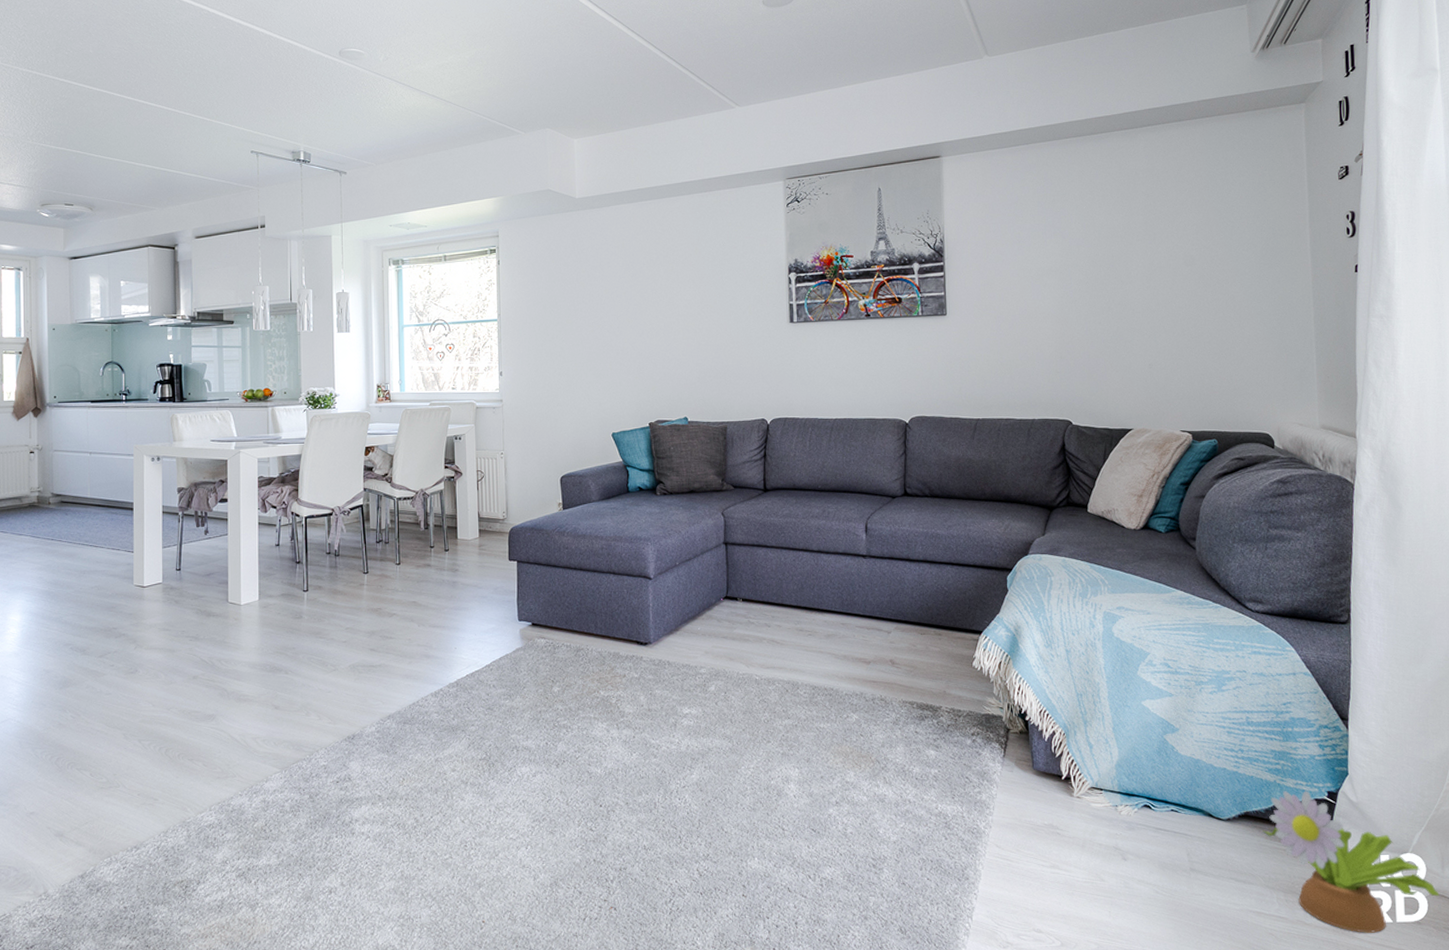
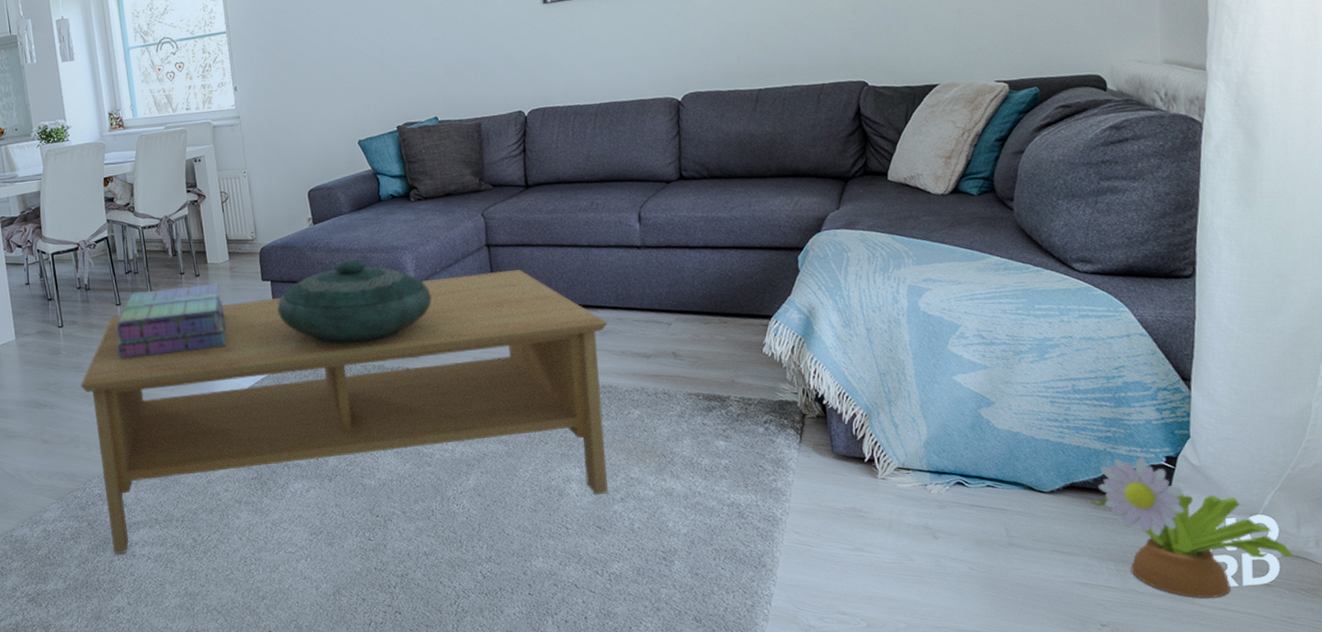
coffee table: none [318,568,832,830] -> present [80,270,609,554]
stack of books: none [359,559,470,628] -> present [116,283,226,359]
decorative bowl: none [521,546,669,629] -> present [277,259,432,344]

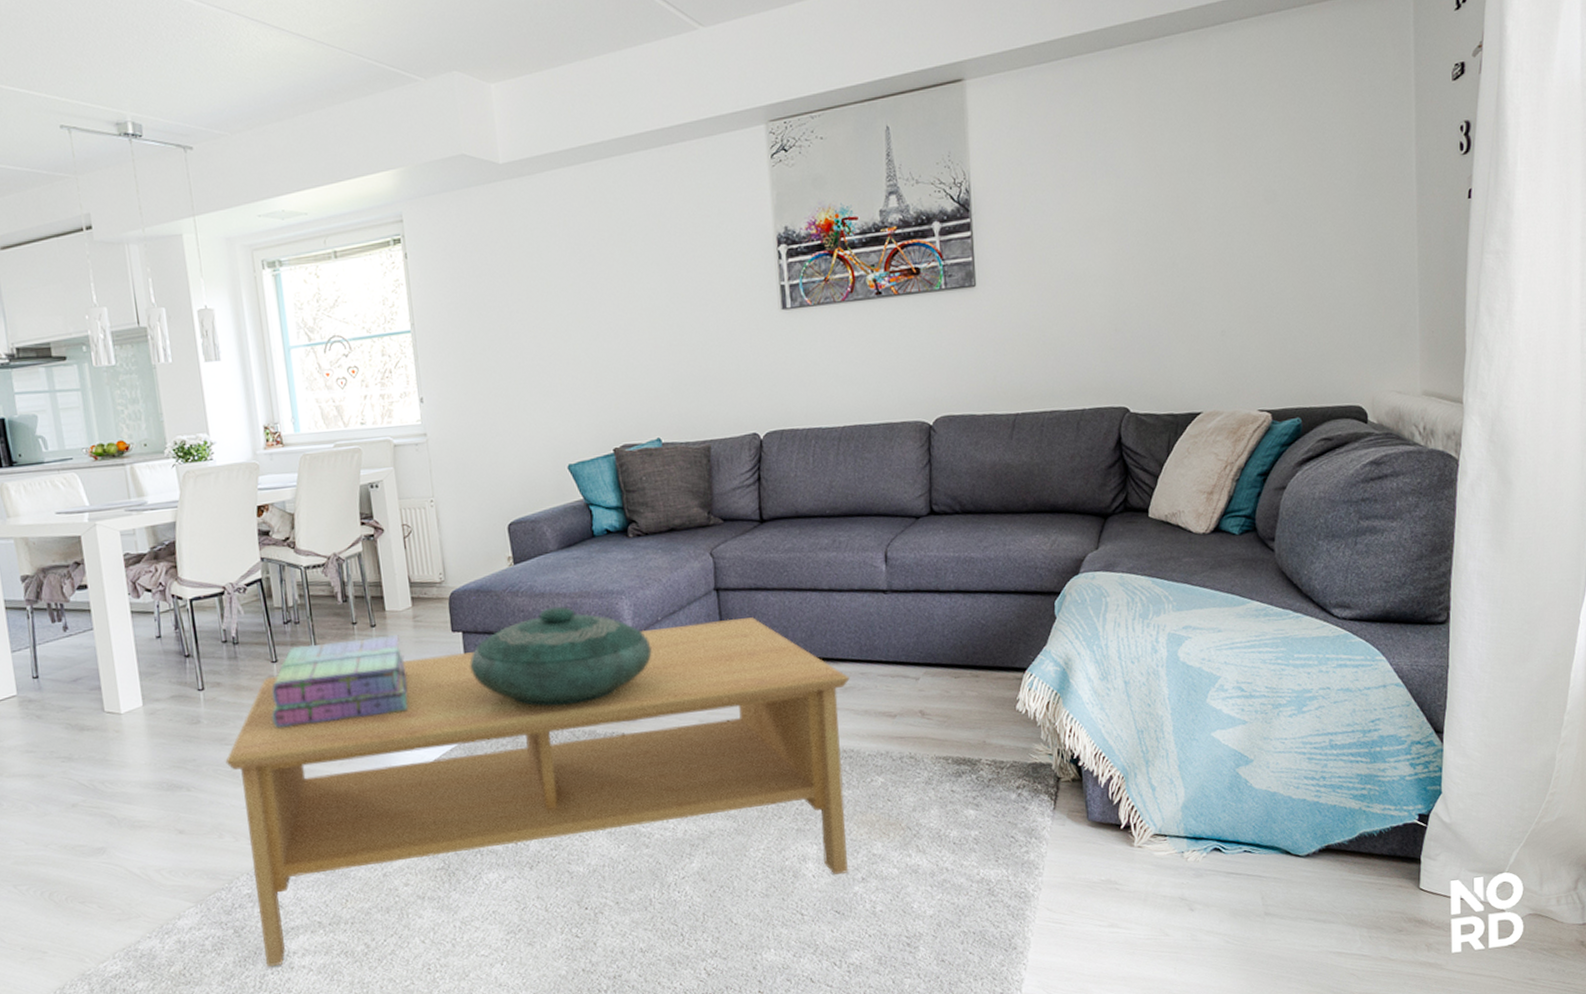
decorative plant: present [1090,457,1294,598] -> none [1345,815,1537,963]

